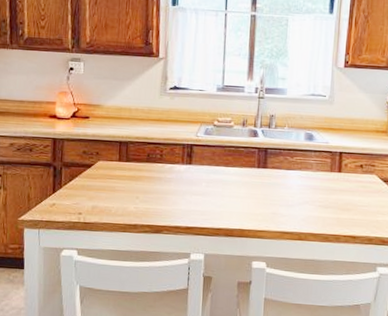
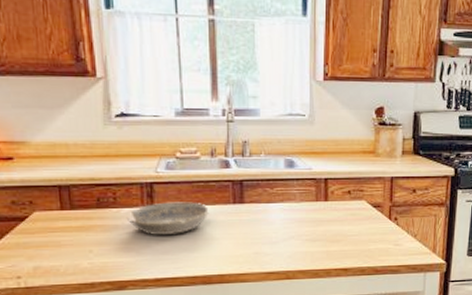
bowl: none [168,162,238,190] -> present [126,202,210,235]

